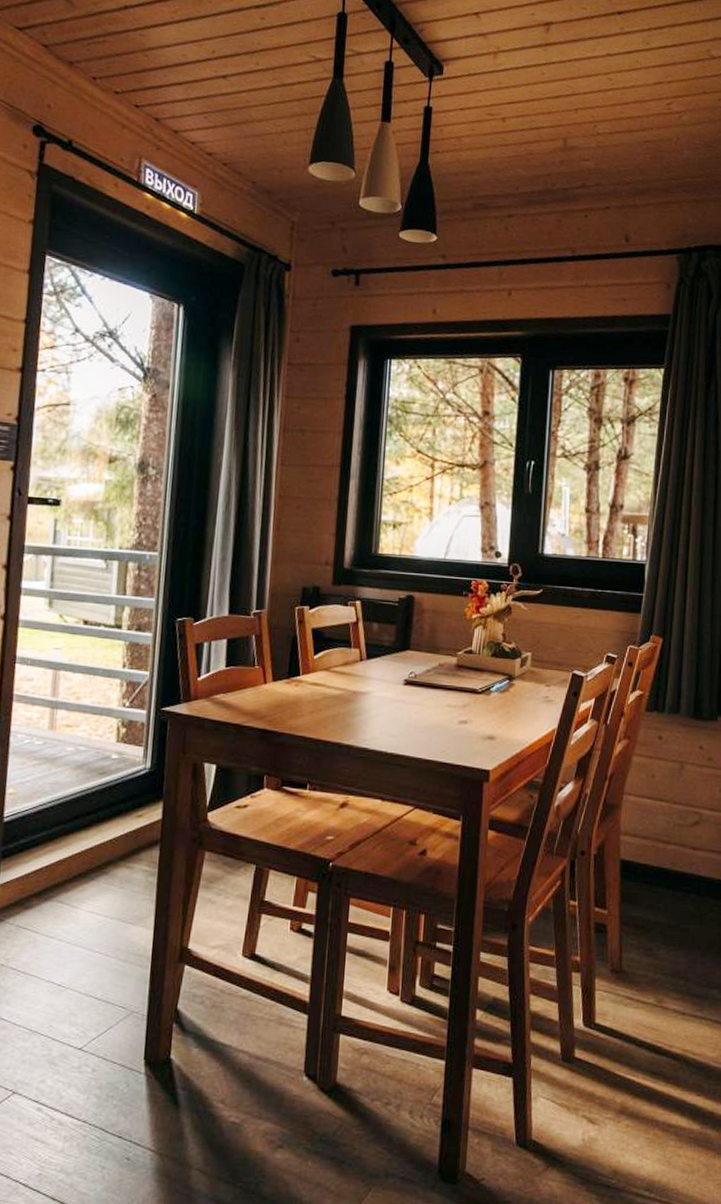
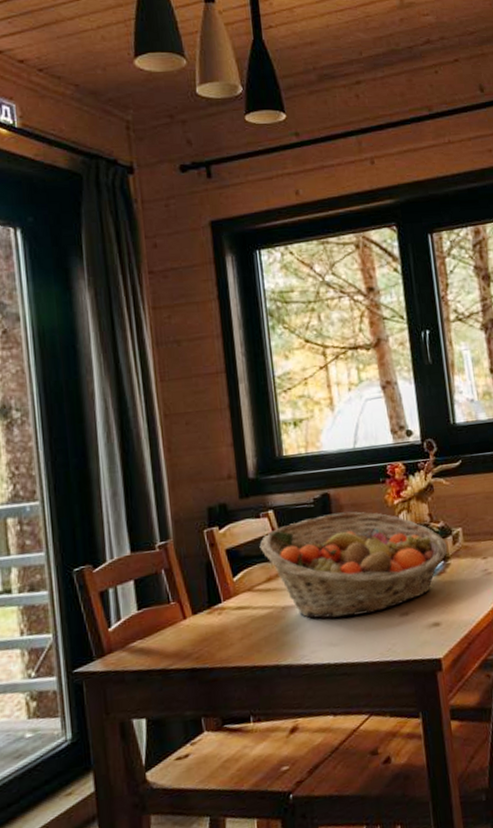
fruit basket: none [342,615,515,715] -> present [259,511,448,619]

